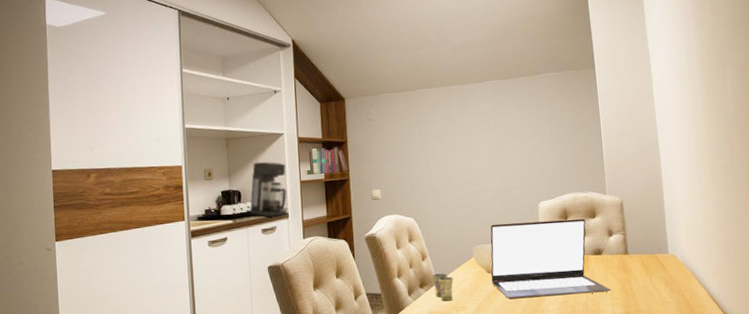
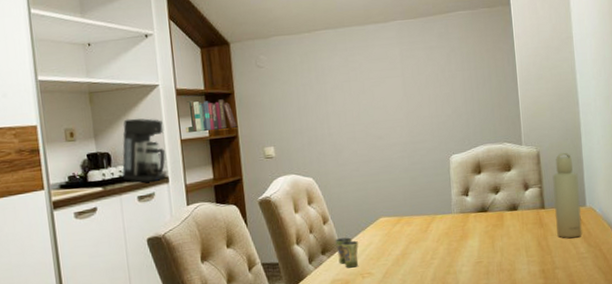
bowl: present [472,242,493,274] -> none [378,201,401,236]
laptop: present [490,218,612,299] -> none [398,171,527,262]
bottle: none [635,202,665,284] -> present [552,152,582,239]

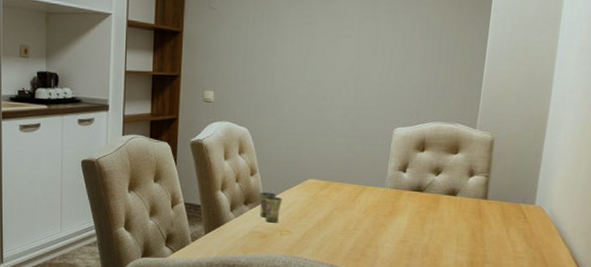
coffee maker: present [122,118,166,183] -> none [66,43,110,109]
books: present [186,99,237,134] -> none [131,34,181,68]
bottle: present [552,152,582,239] -> none [495,143,533,236]

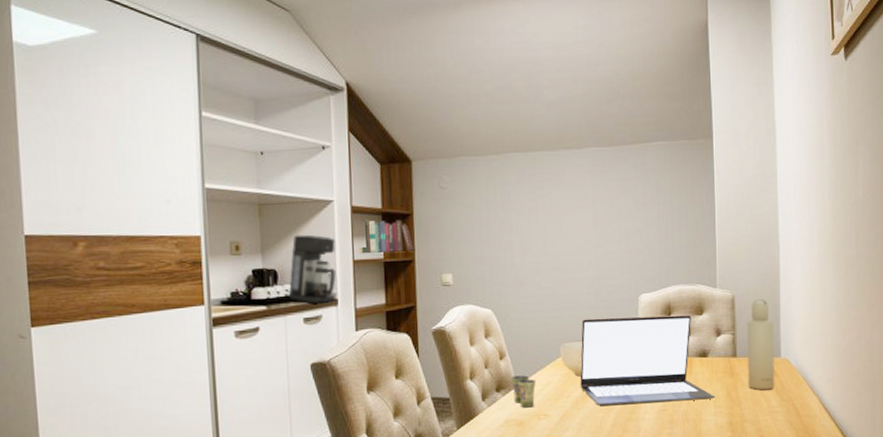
coffee maker: none [66,43,110,109] -> present [288,234,336,305]
books: none [131,34,181,68] -> present [359,220,414,254]
bowl: none [308,165,332,200] -> present [559,340,583,377]
laptop: none [324,146,459,237] -> present [580,315,716,406]
bottle: none [495,143,533,236] -> present [747,298,775,391]

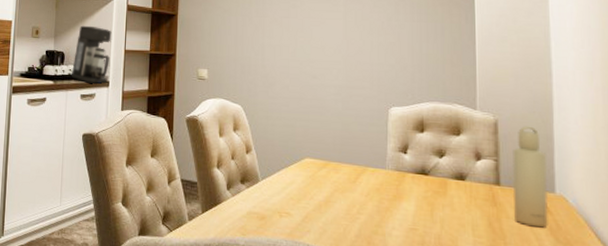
books: present [359,220,414,254] -> none [130,17,176,47]
cup: present [510,375,537,408] -> none [255,170,281,204]
bowl: present [559,340,583,377] -> none [304,144,328,181]
laptop: present [580,315,716,406] -> none [324,125,474,227]

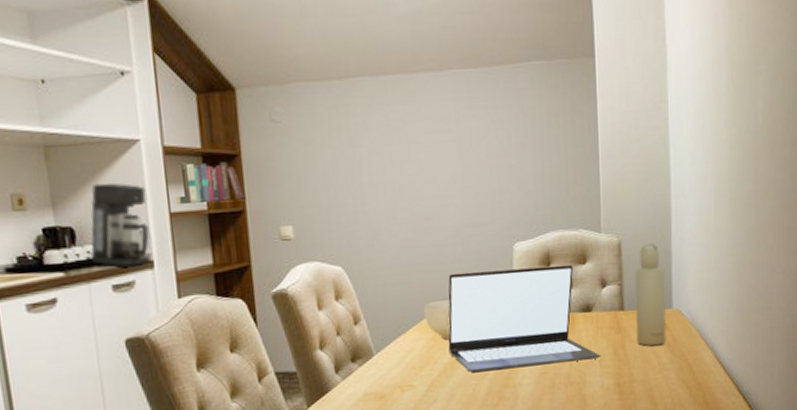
books: none [130,17,176,47] -> present [176,162,244,205]
bowl: none [304,144,328,181] -> present [423,298,451,341]
laptop: none [324,125,474,227] -> present [448,264,601,372]

